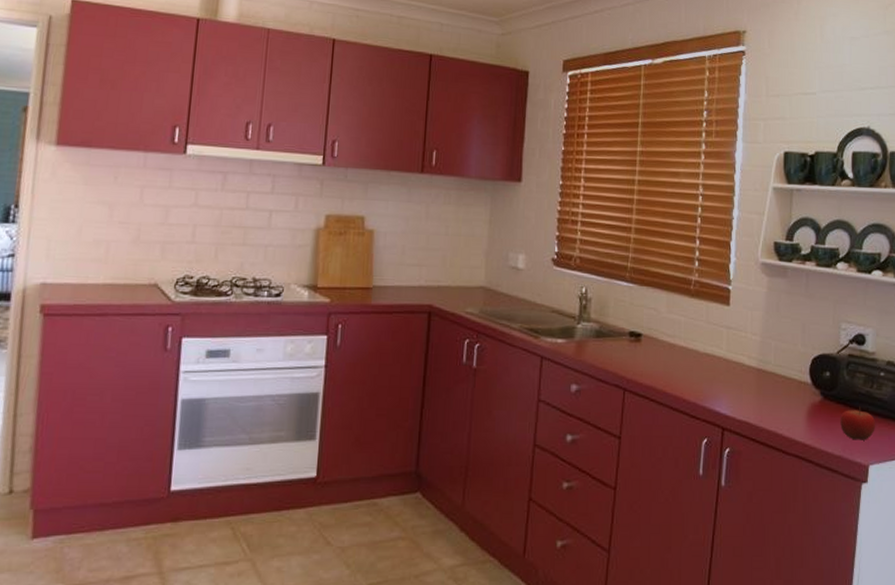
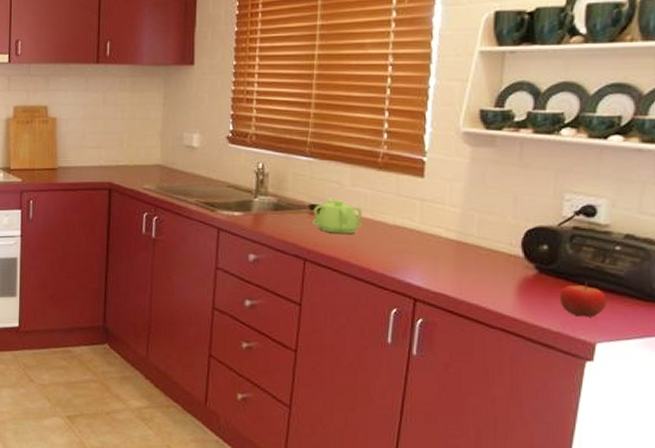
teapot: none [632,324,677,362] -> present [312,197,363,234]

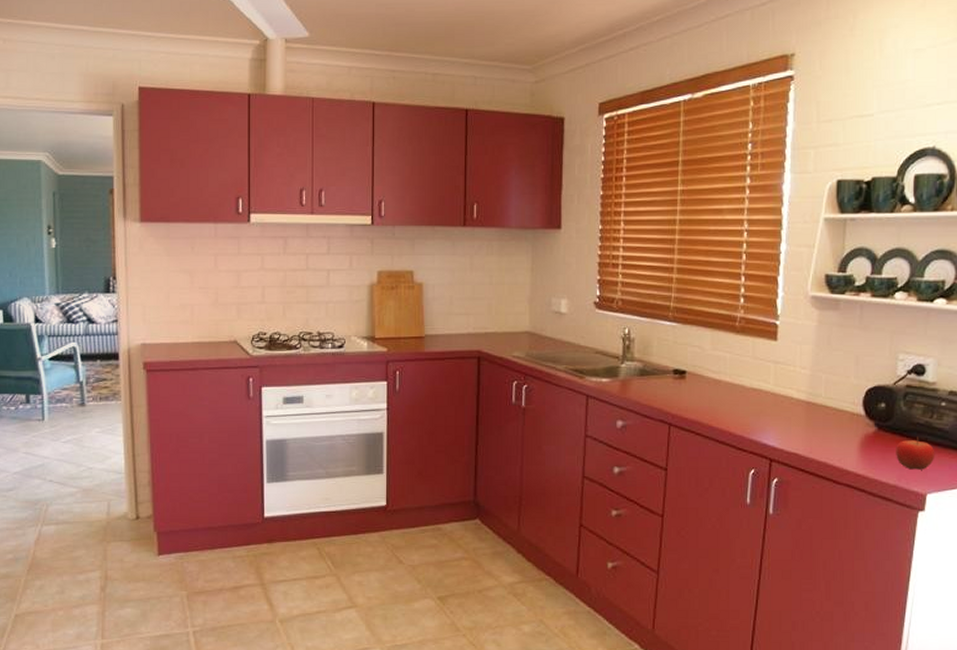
teapot: present [312,197,363,234] -> none [676,362,723,397]

